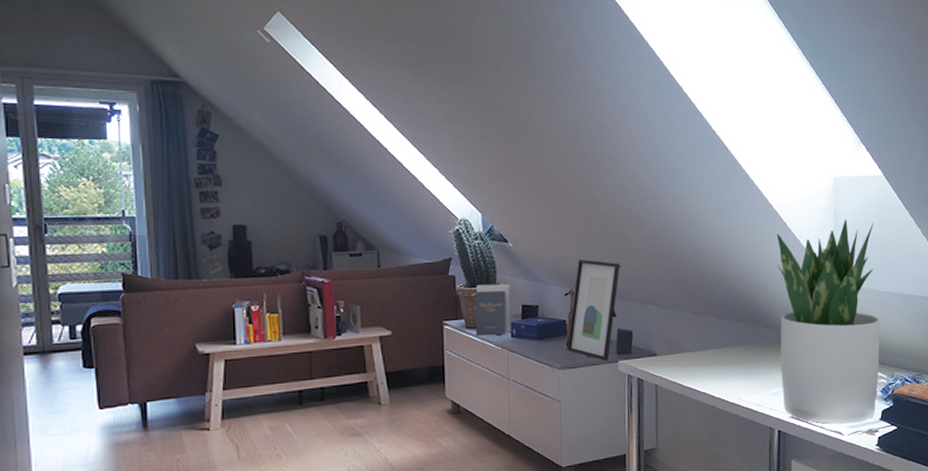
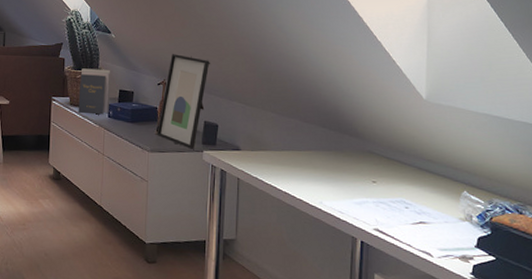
planter: present [776,219,880,425] -> none [365,36,478,247]

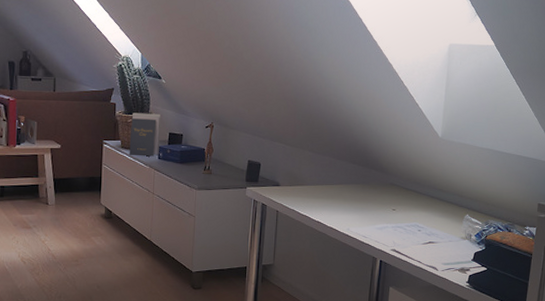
picture frame: present [157,54,211,149] -> none [204,98,256,186]

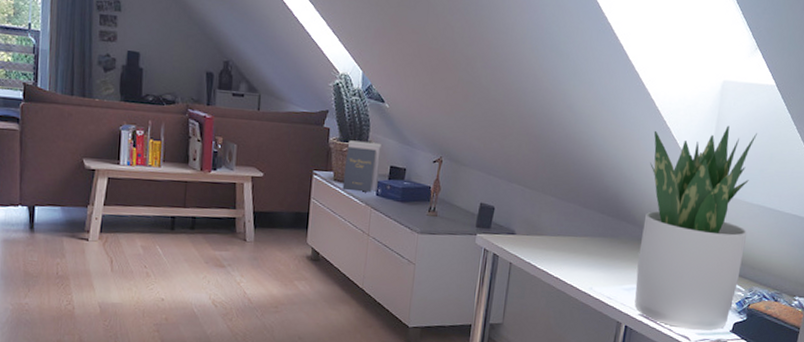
planter: none [386,82,482,261] -> present [634,125,757,332]

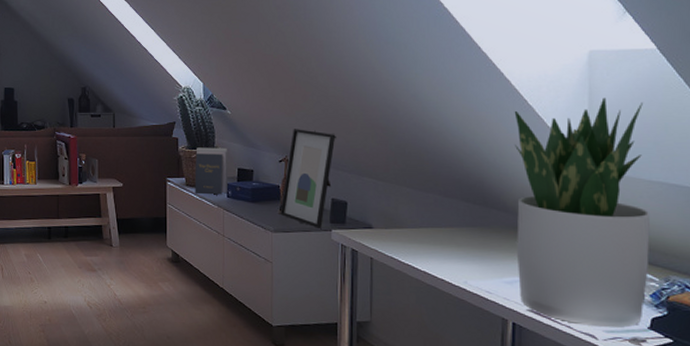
picture frame: none [428,129,493,232] -> present [280,129,337,228]

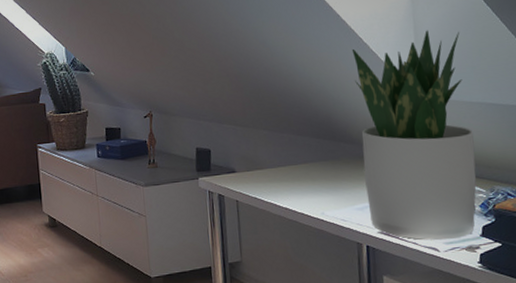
books: present [194,147,229,195] -> none [63,108,98,158]
picture frame: present [280,129,337,228] -> none [149,84,196,178]

